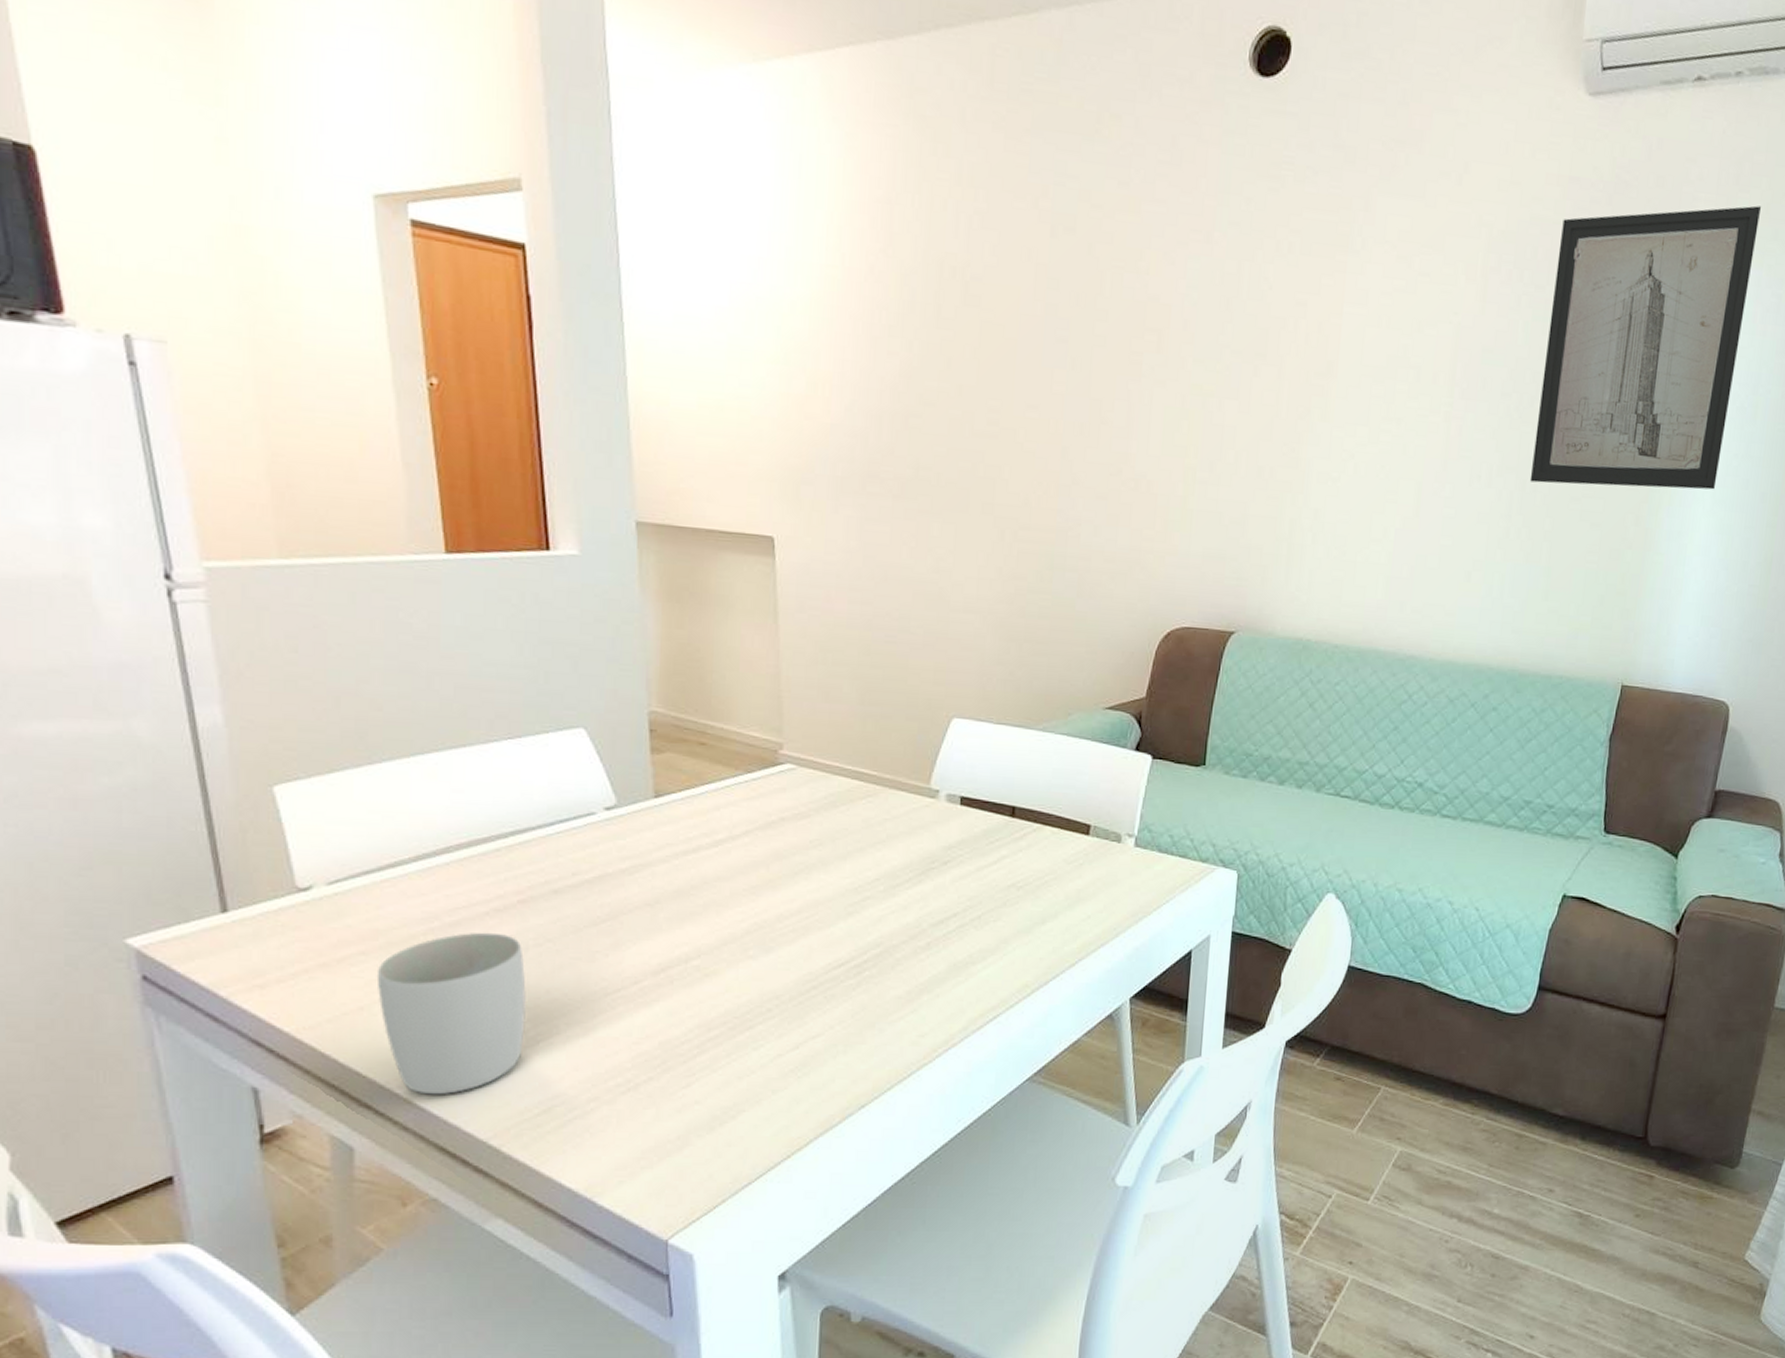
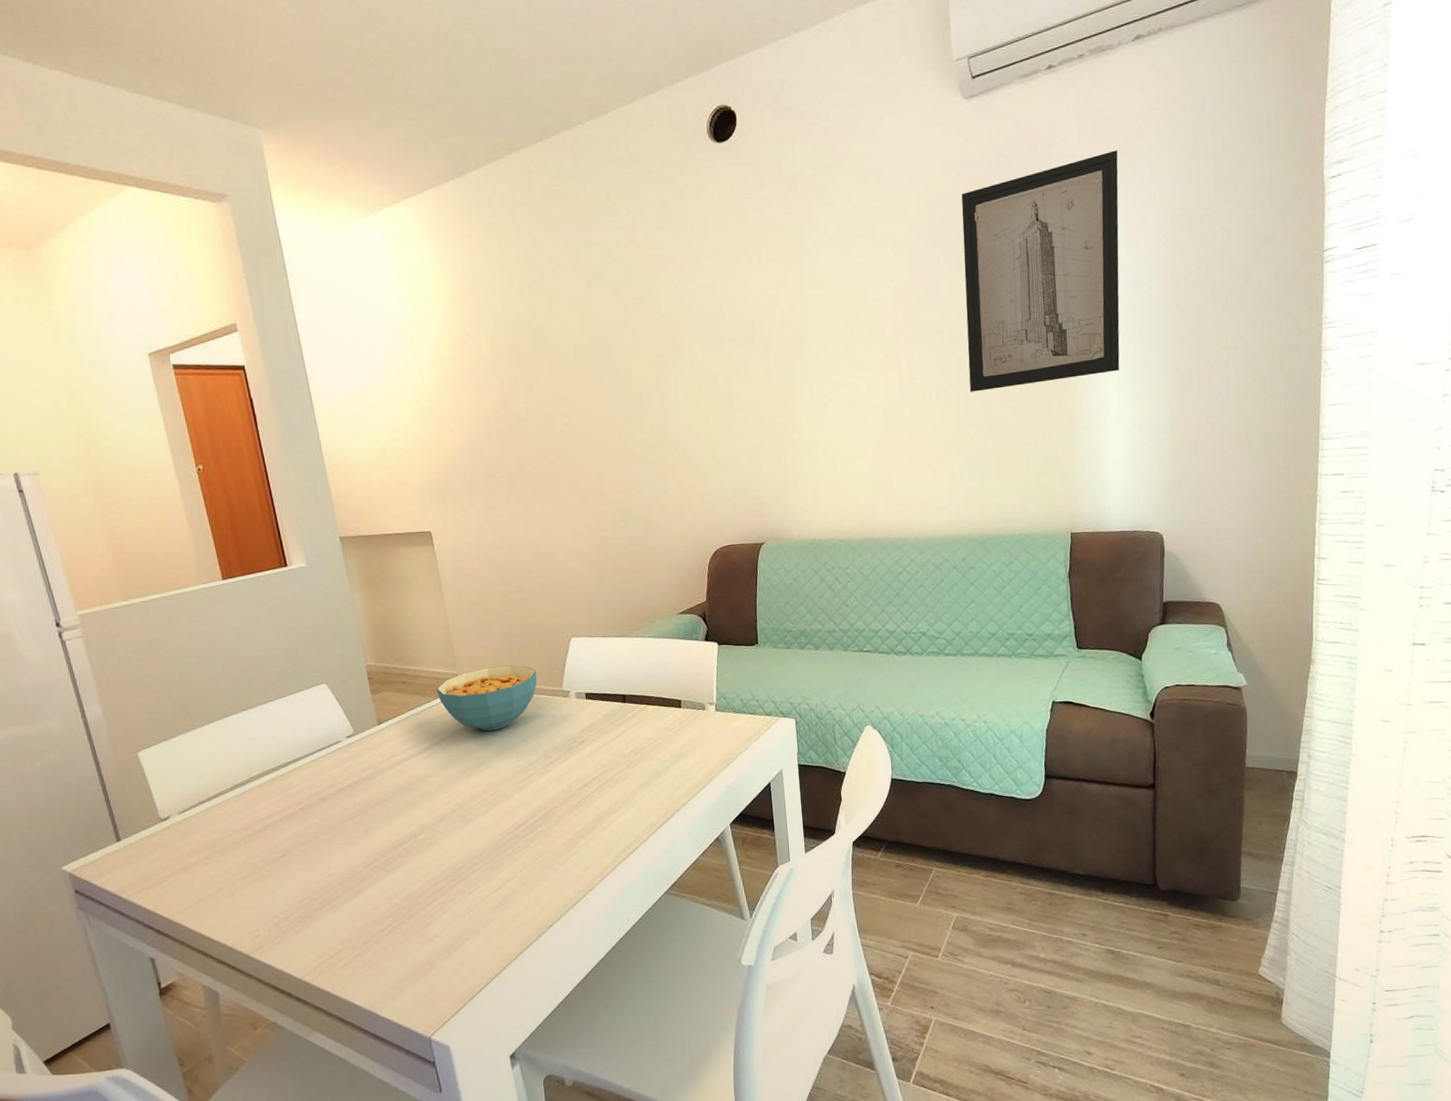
mug: present [376,932,526,1095] -> none [217,833,317,951]
cereal bowl: none [748,741,897,830] -> present [436,665,537,732]

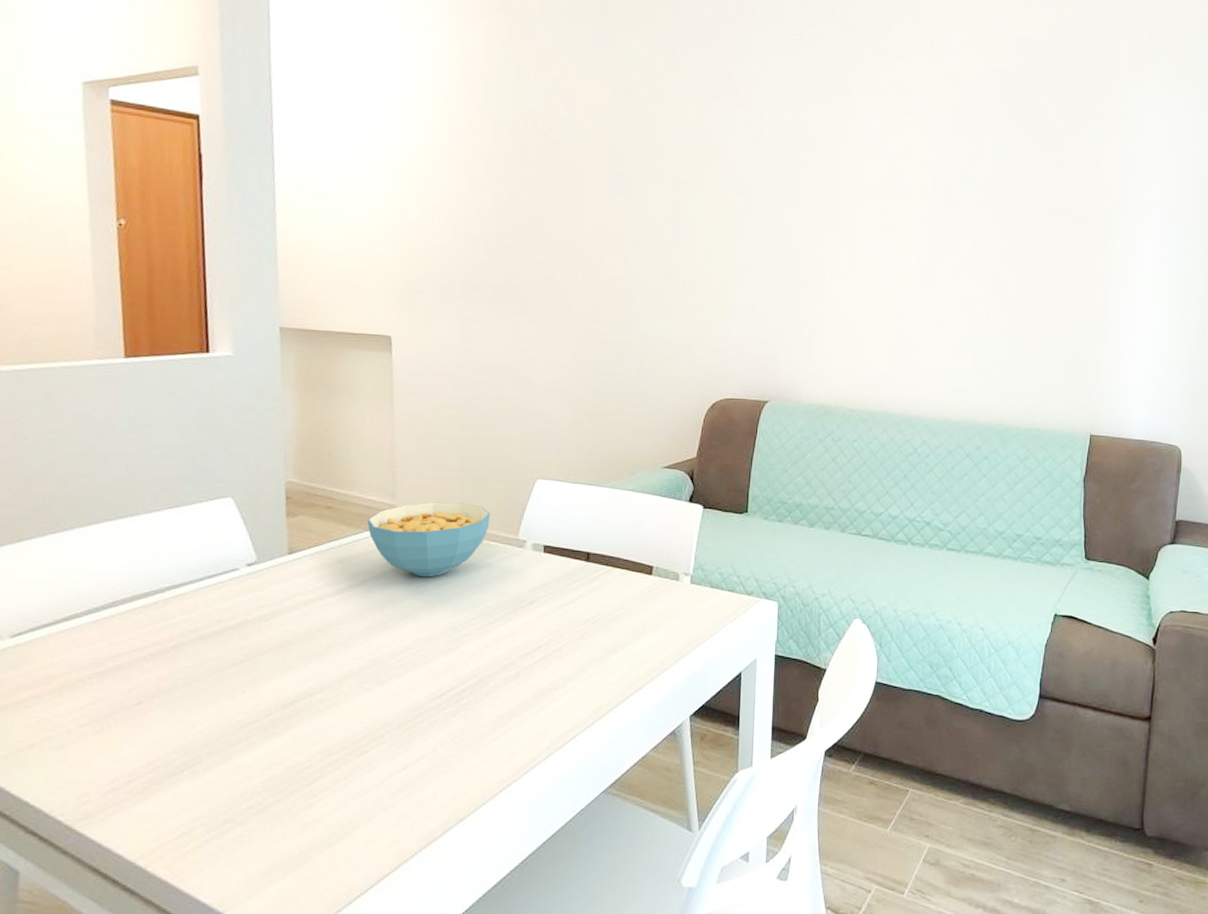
wall art: present [961,150,1120,392] -> none [1002,54,1171,274]

